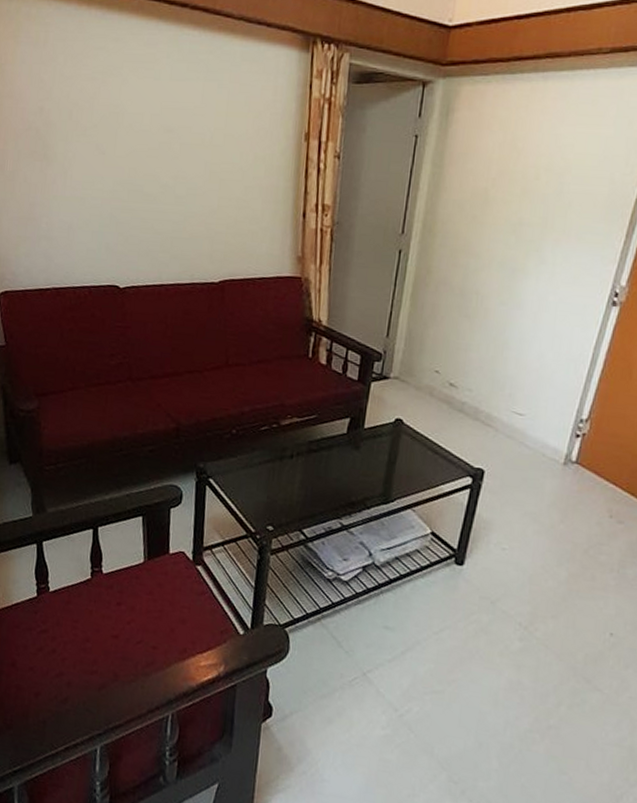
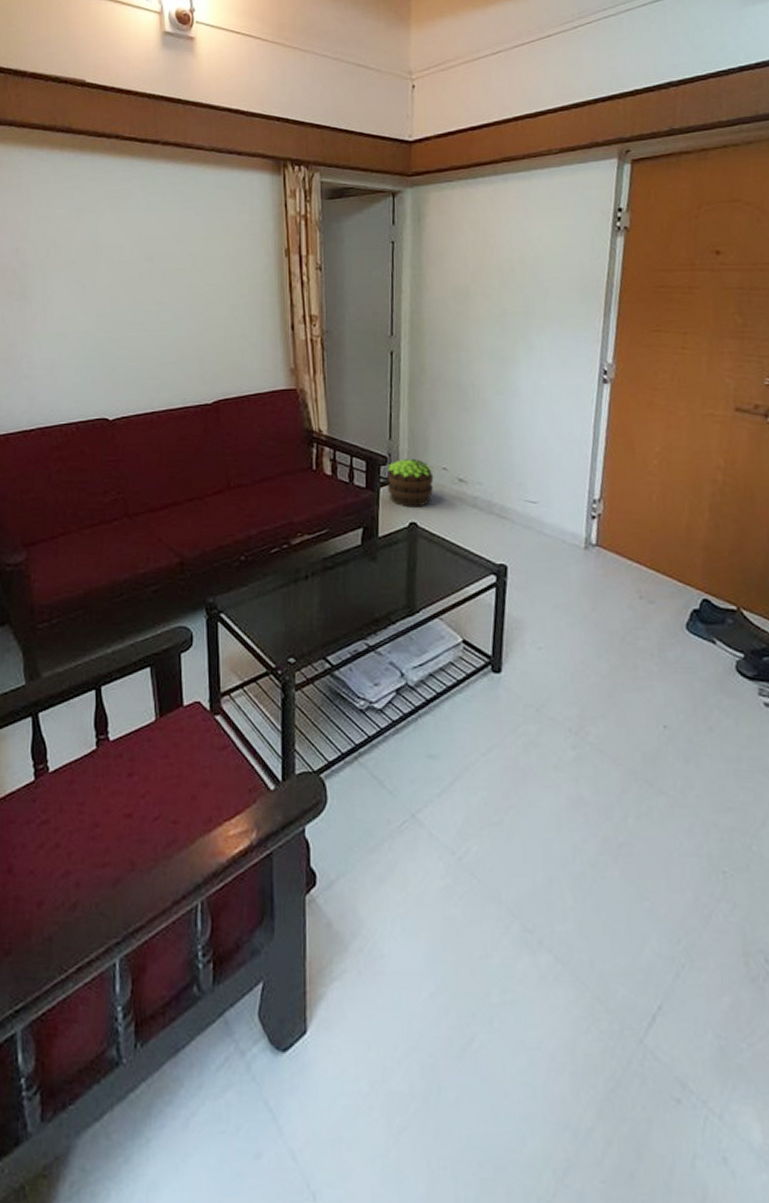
potted plant: none [379,357,426,406] -> present [387,458,434,508]

